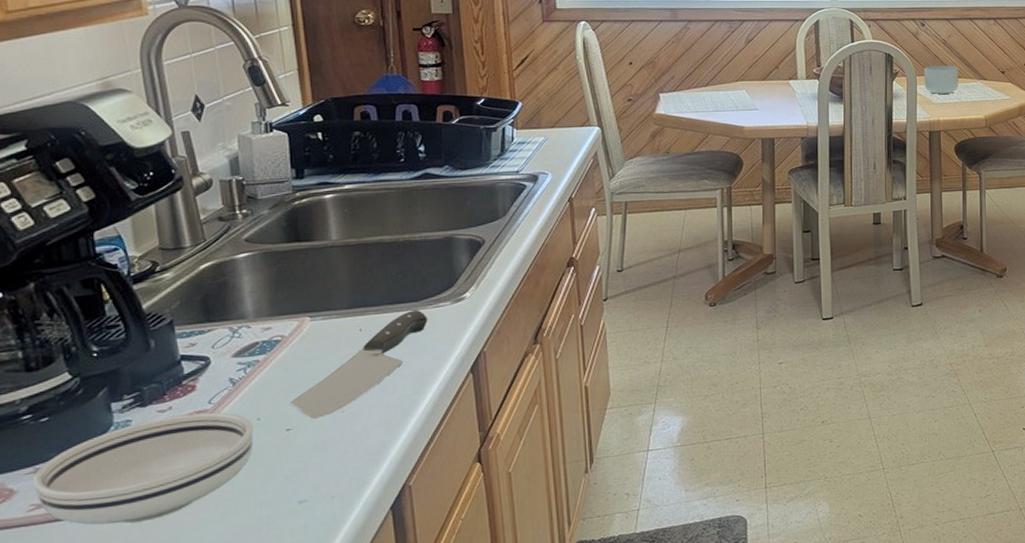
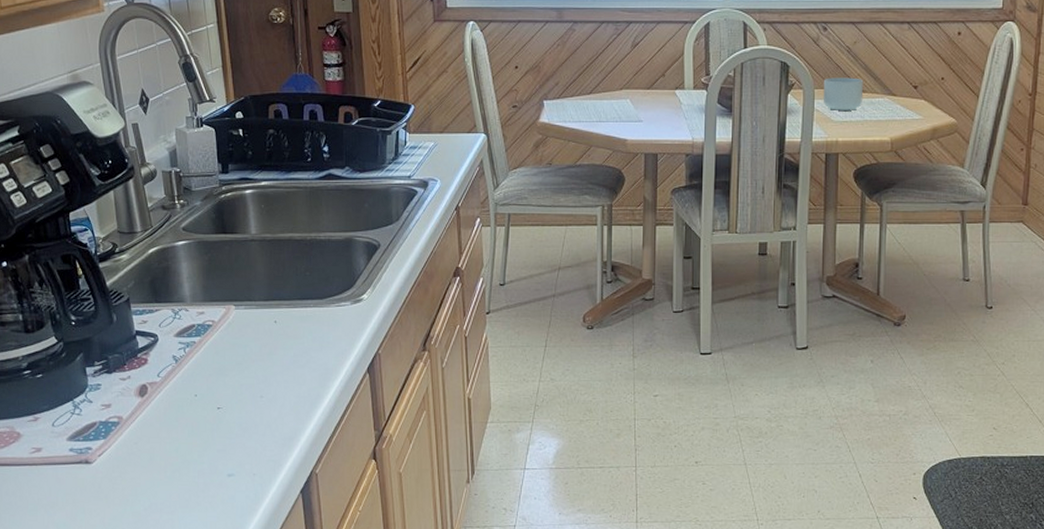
bowl: present [33,412,254,525] -> none [33,384,192,474]
kitchen knife: present [290,310,428,420] -> none [220,307,331,402]

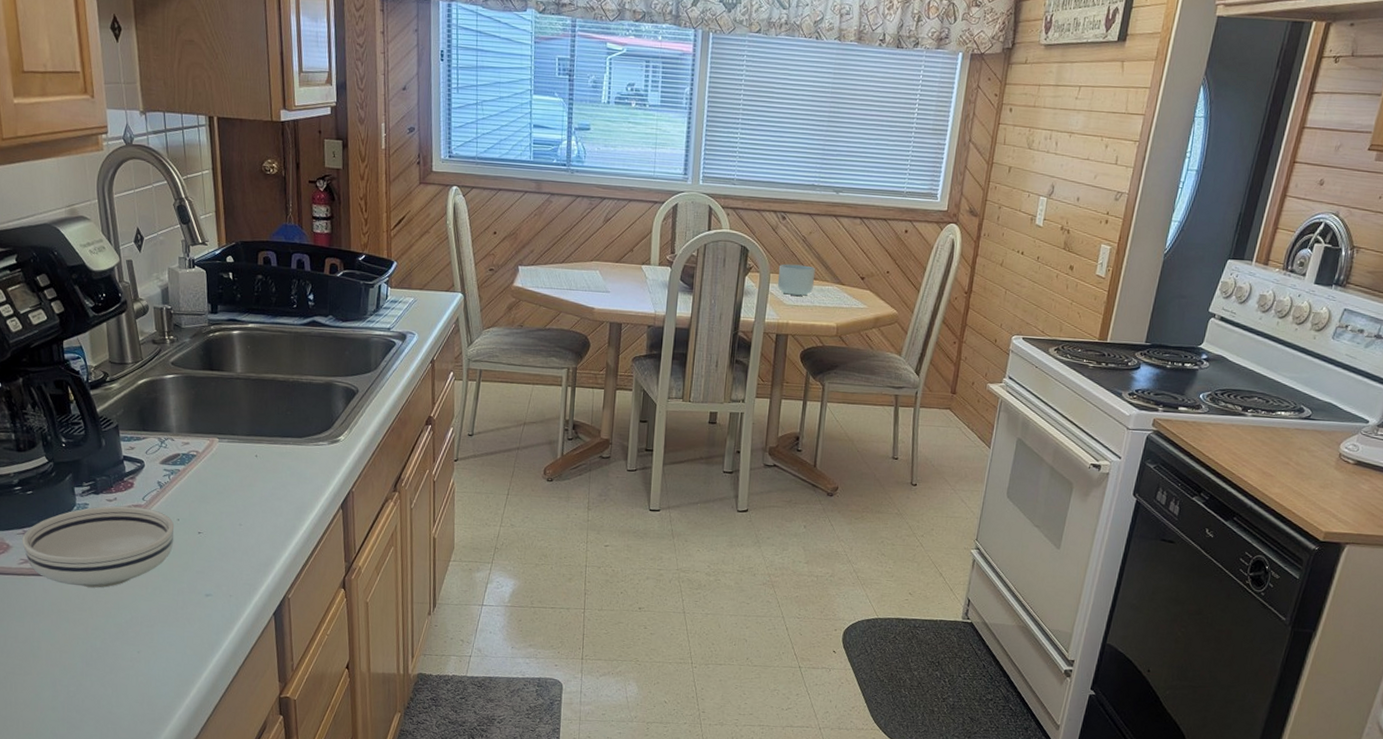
bowl: none [33,384,192,474] -> present [22,505,174,588]

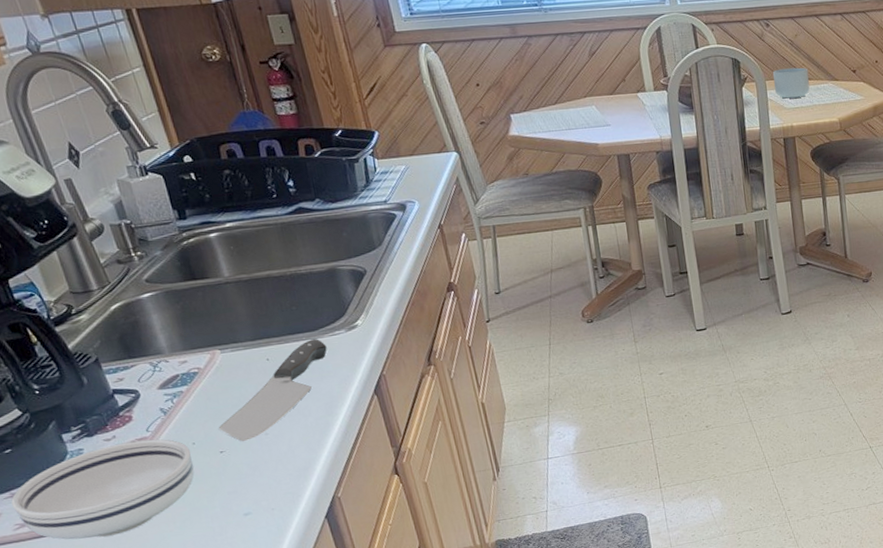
kitchen knife: none [201,445,309,528] -> present [218,339,327,442]

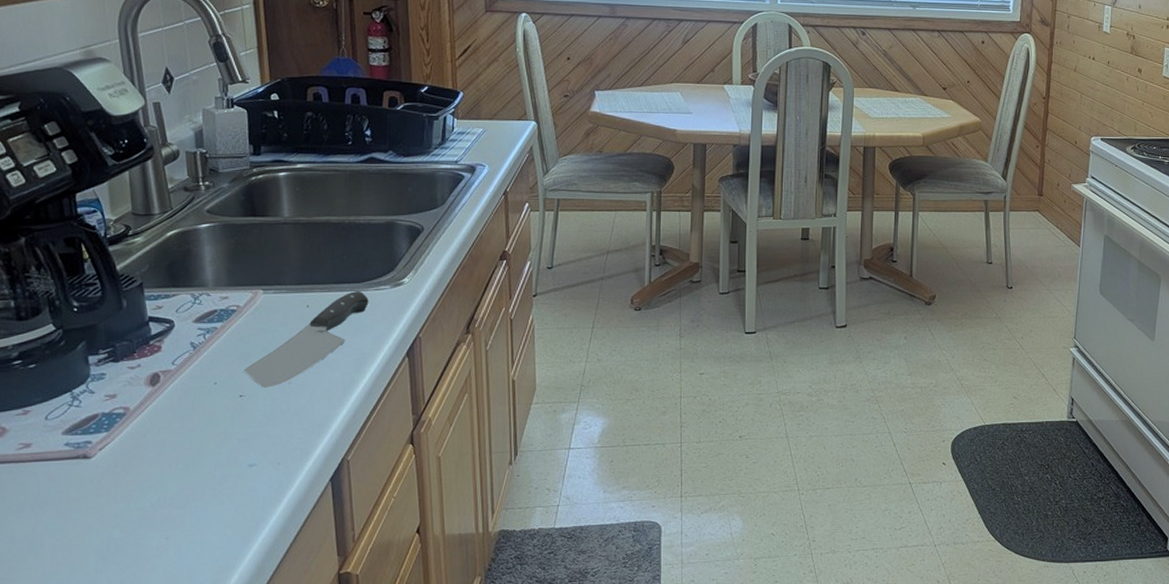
bowl: present [11,439,195,540] -> none [22,373,211,469]
cup: present [773,67,810,99] -> none [861,78,899,108]

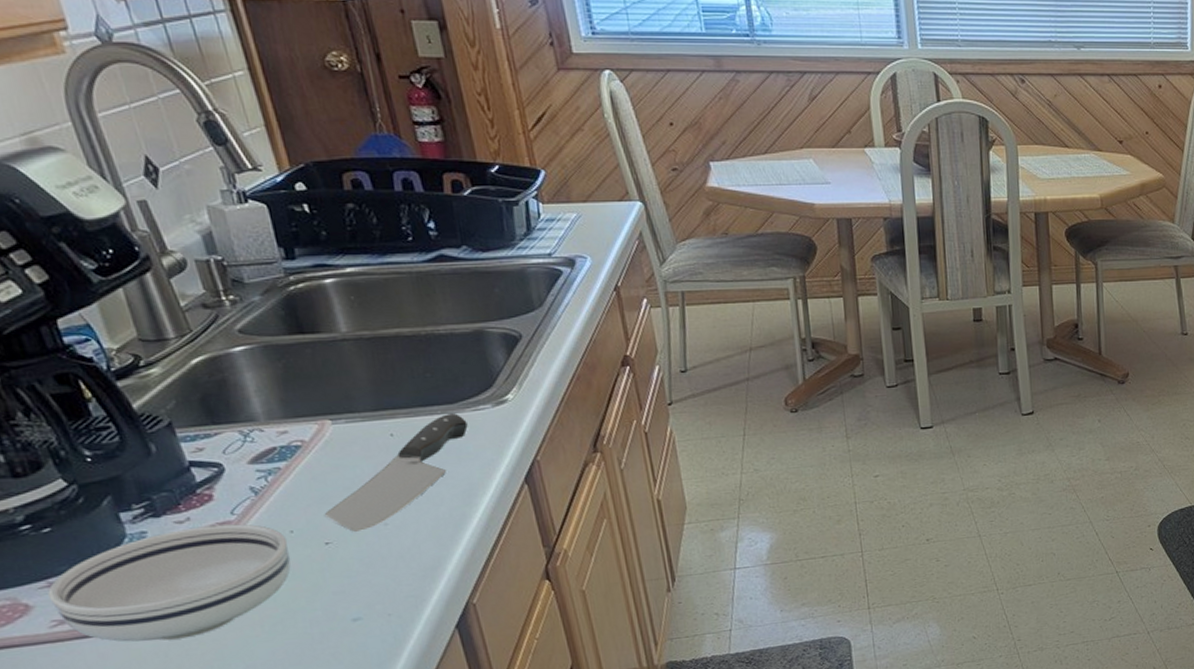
bowl: none [22,373,211,469] -> present [48,524,292,642]

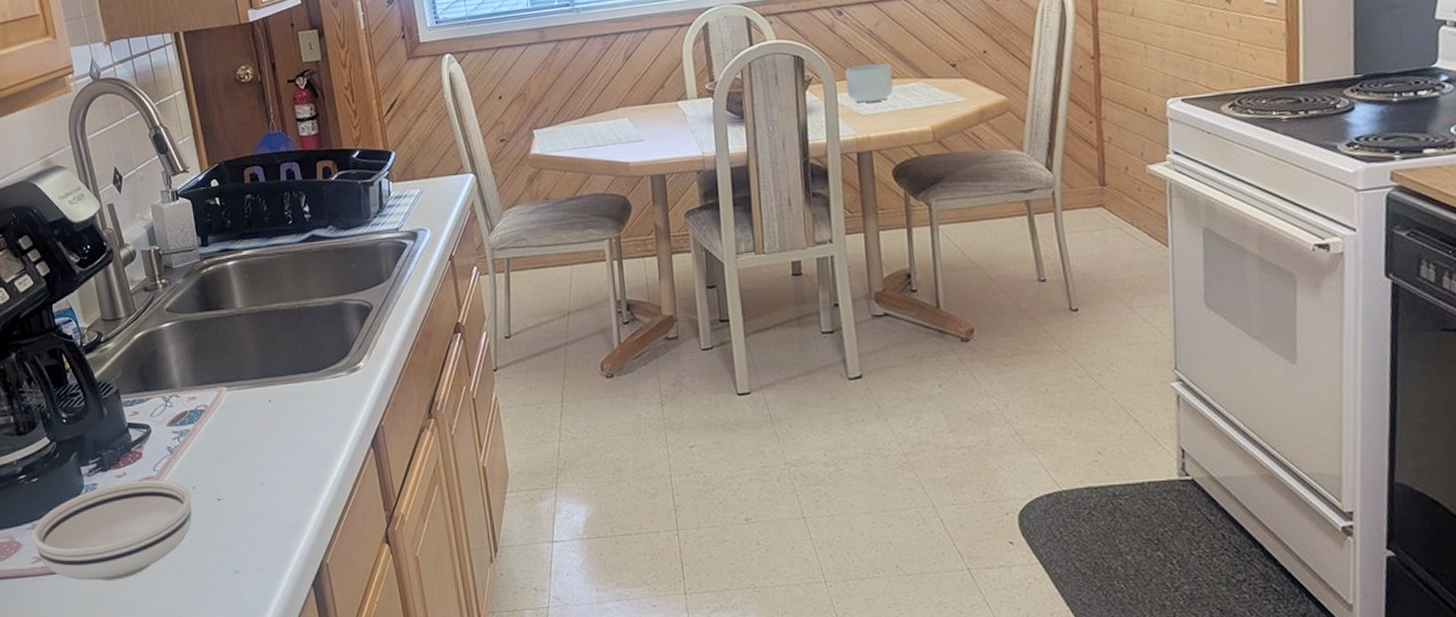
kitchen knife: present [324,413,468,533] -> none [218,380,328,491]
cup: none [1026,132,1069,167] -> present [845,63,894,103]

